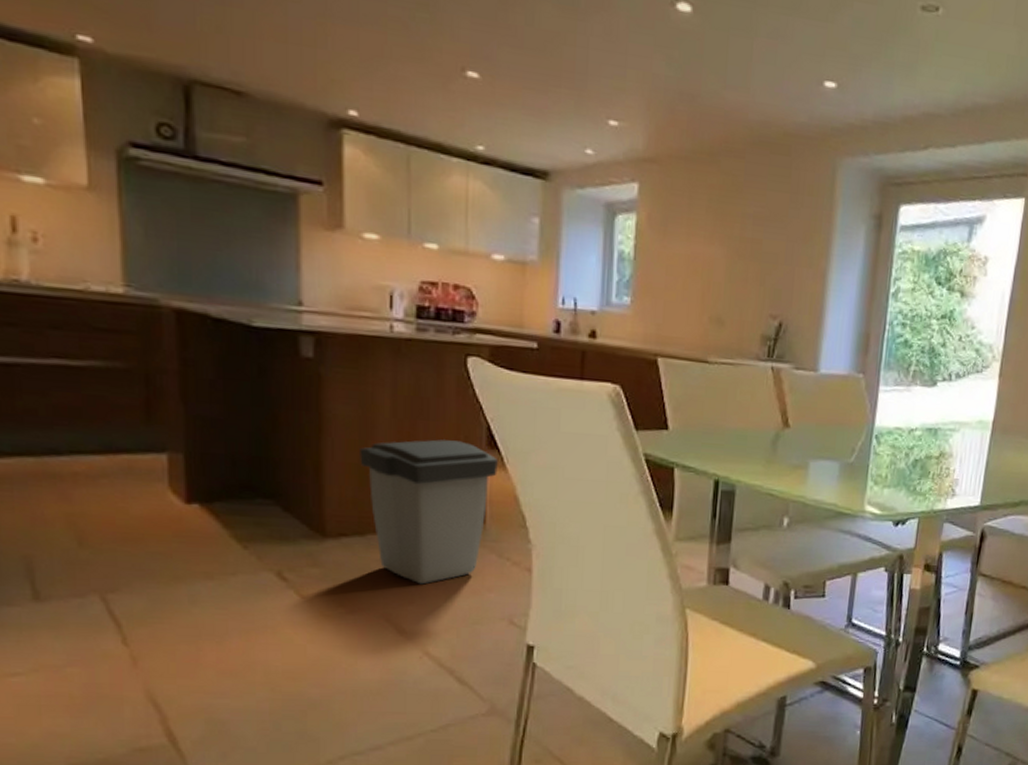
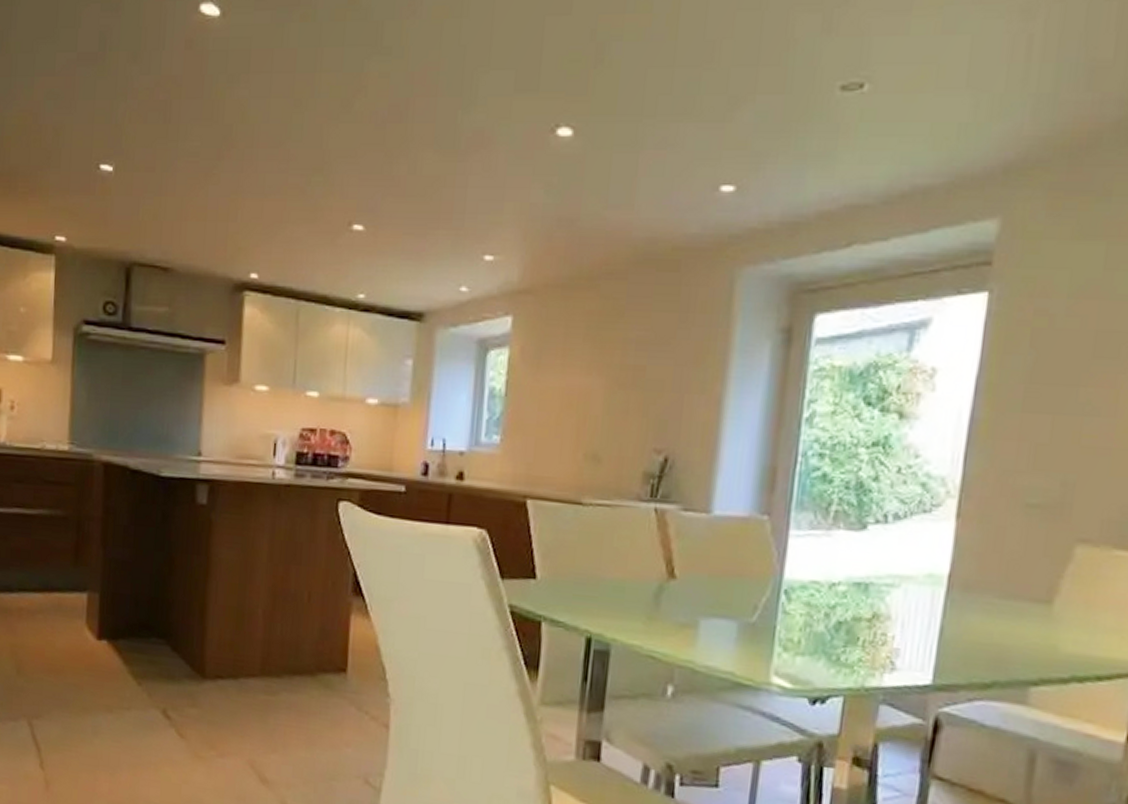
trash can: present [360,439,498,585] -> none [238,584,362,734]

